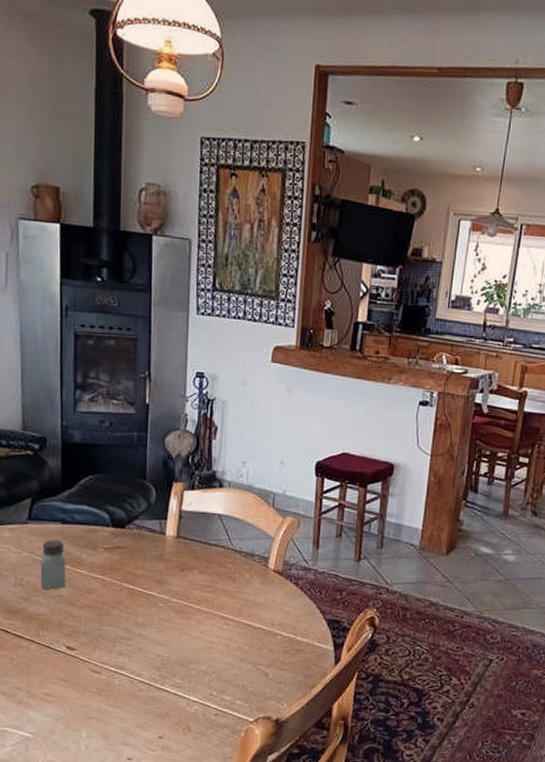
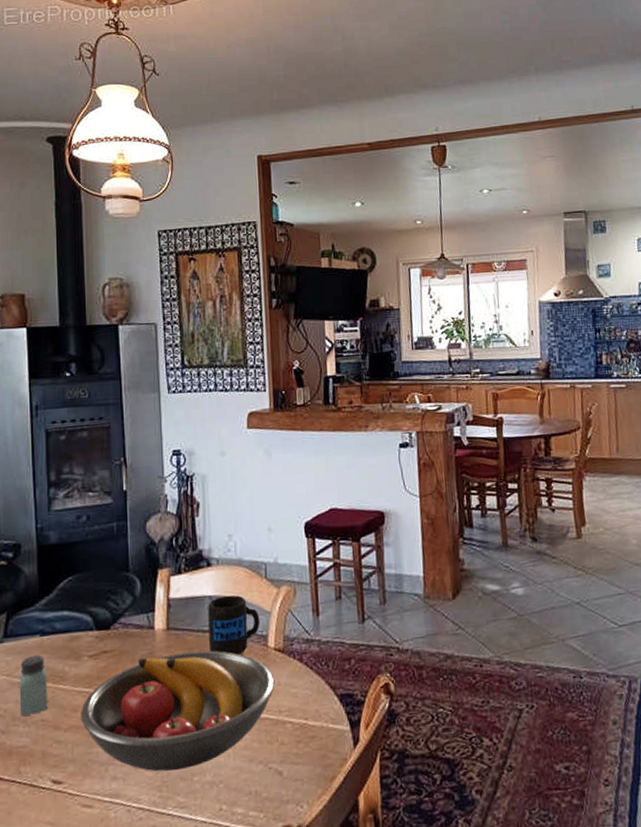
fruit bowl: none [94,558,271,657] -> present [81,650,275,772]
mug: none [214,516,264,570] -> present [208,595,261,655]

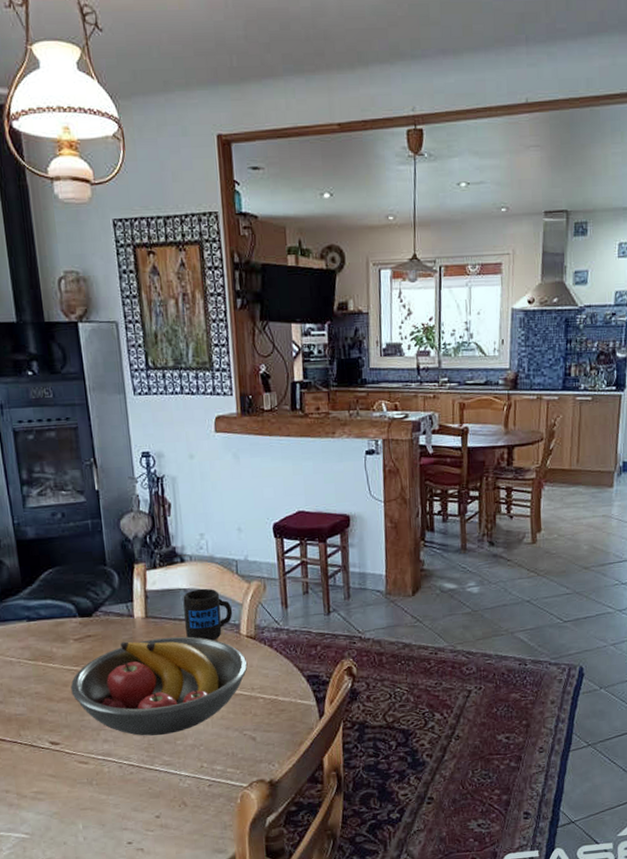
saltshaker: present [19,654,48,716] -> none [10,637,40,689]

